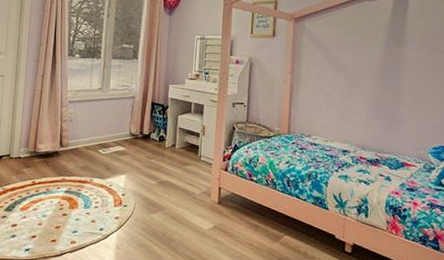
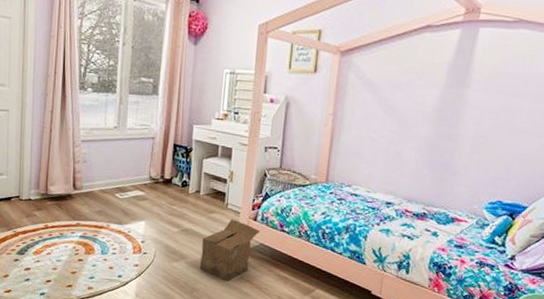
cardboard box: none [176,170,232,232] -> present [200,219,261,282]

